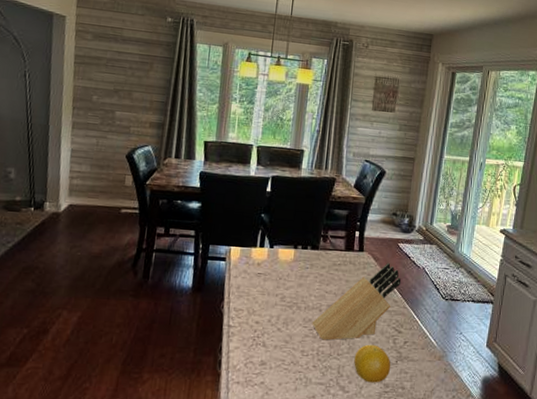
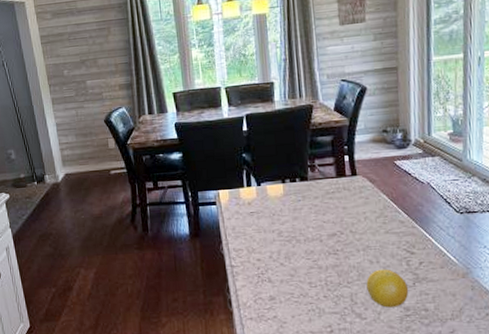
knife block: present [312,262,401,341] -> none [314,183,405,270]

